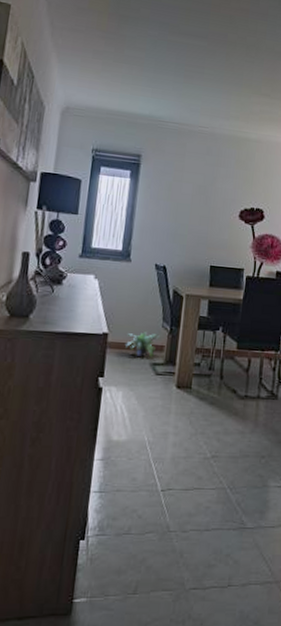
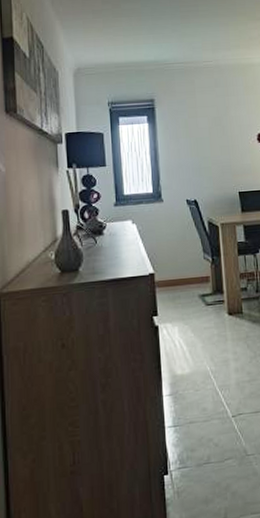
potted plant: present [125,332,159,357] -> none [172,266,203,290]

